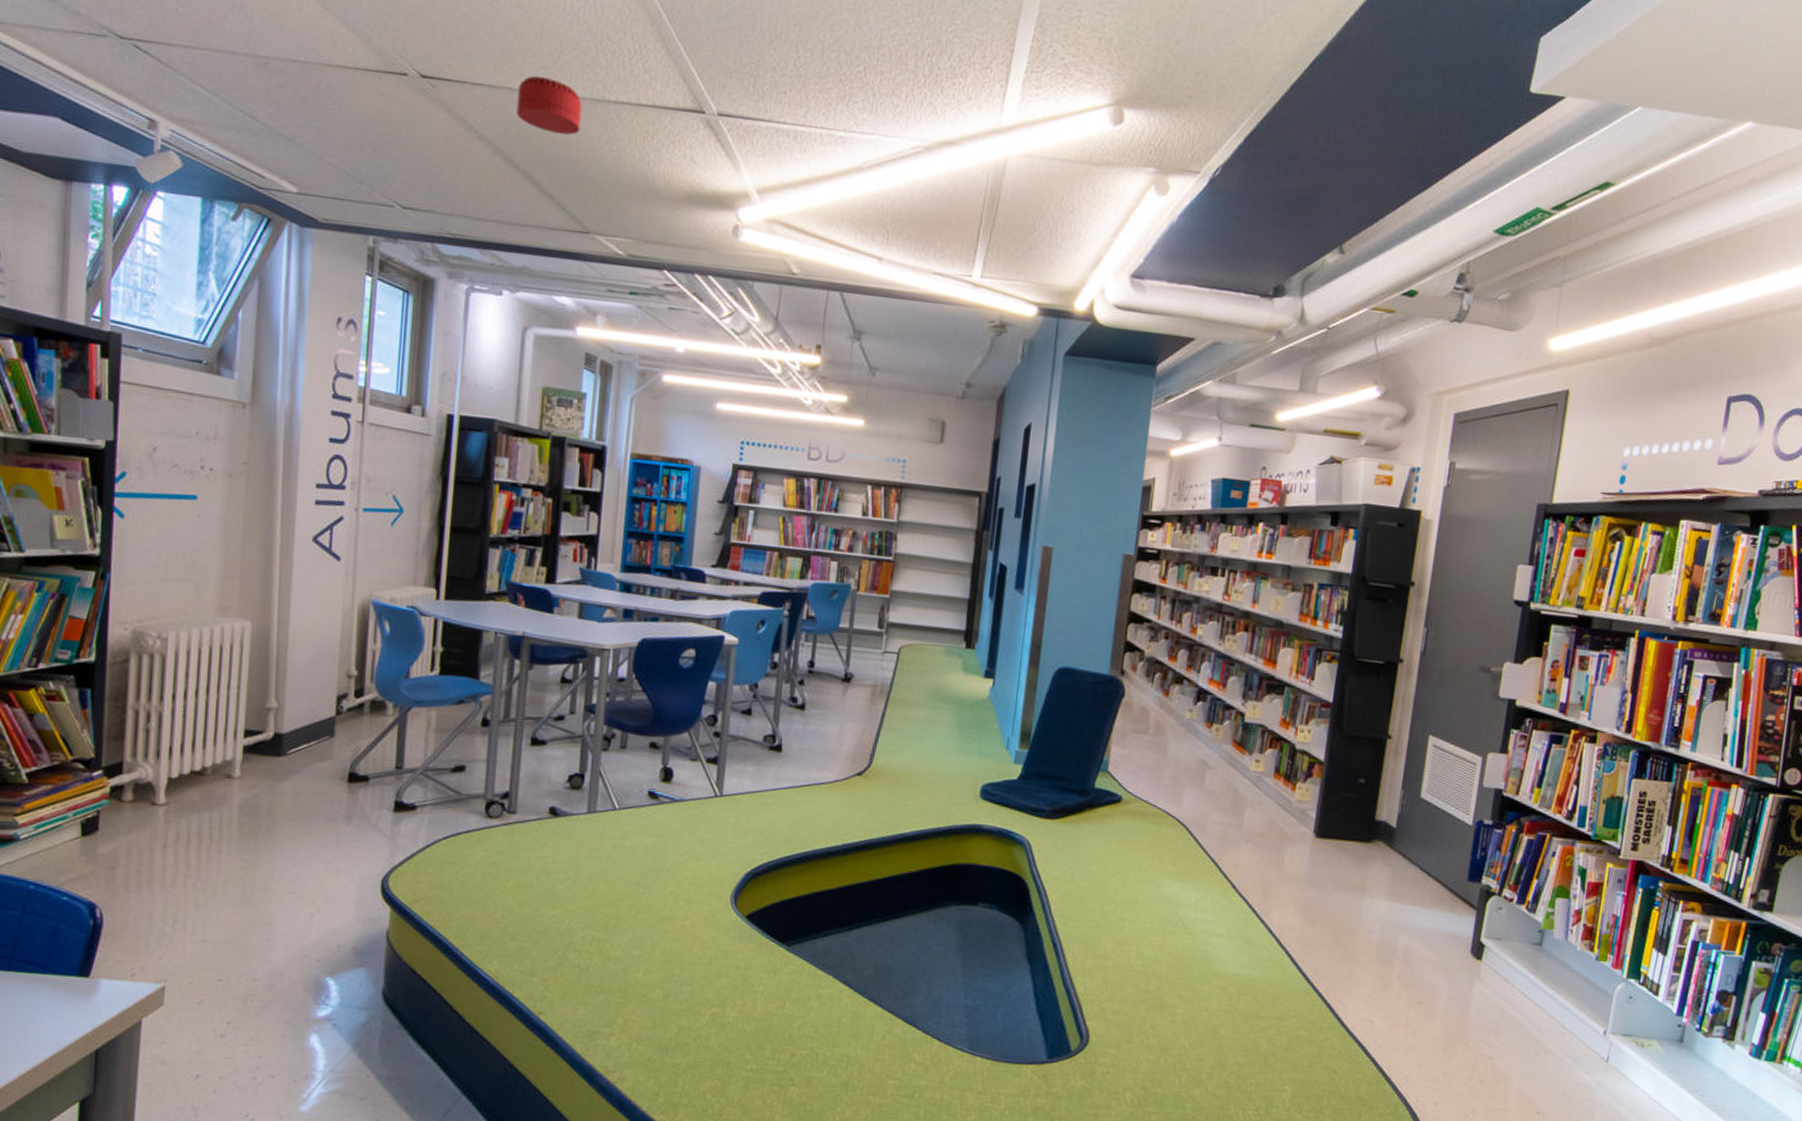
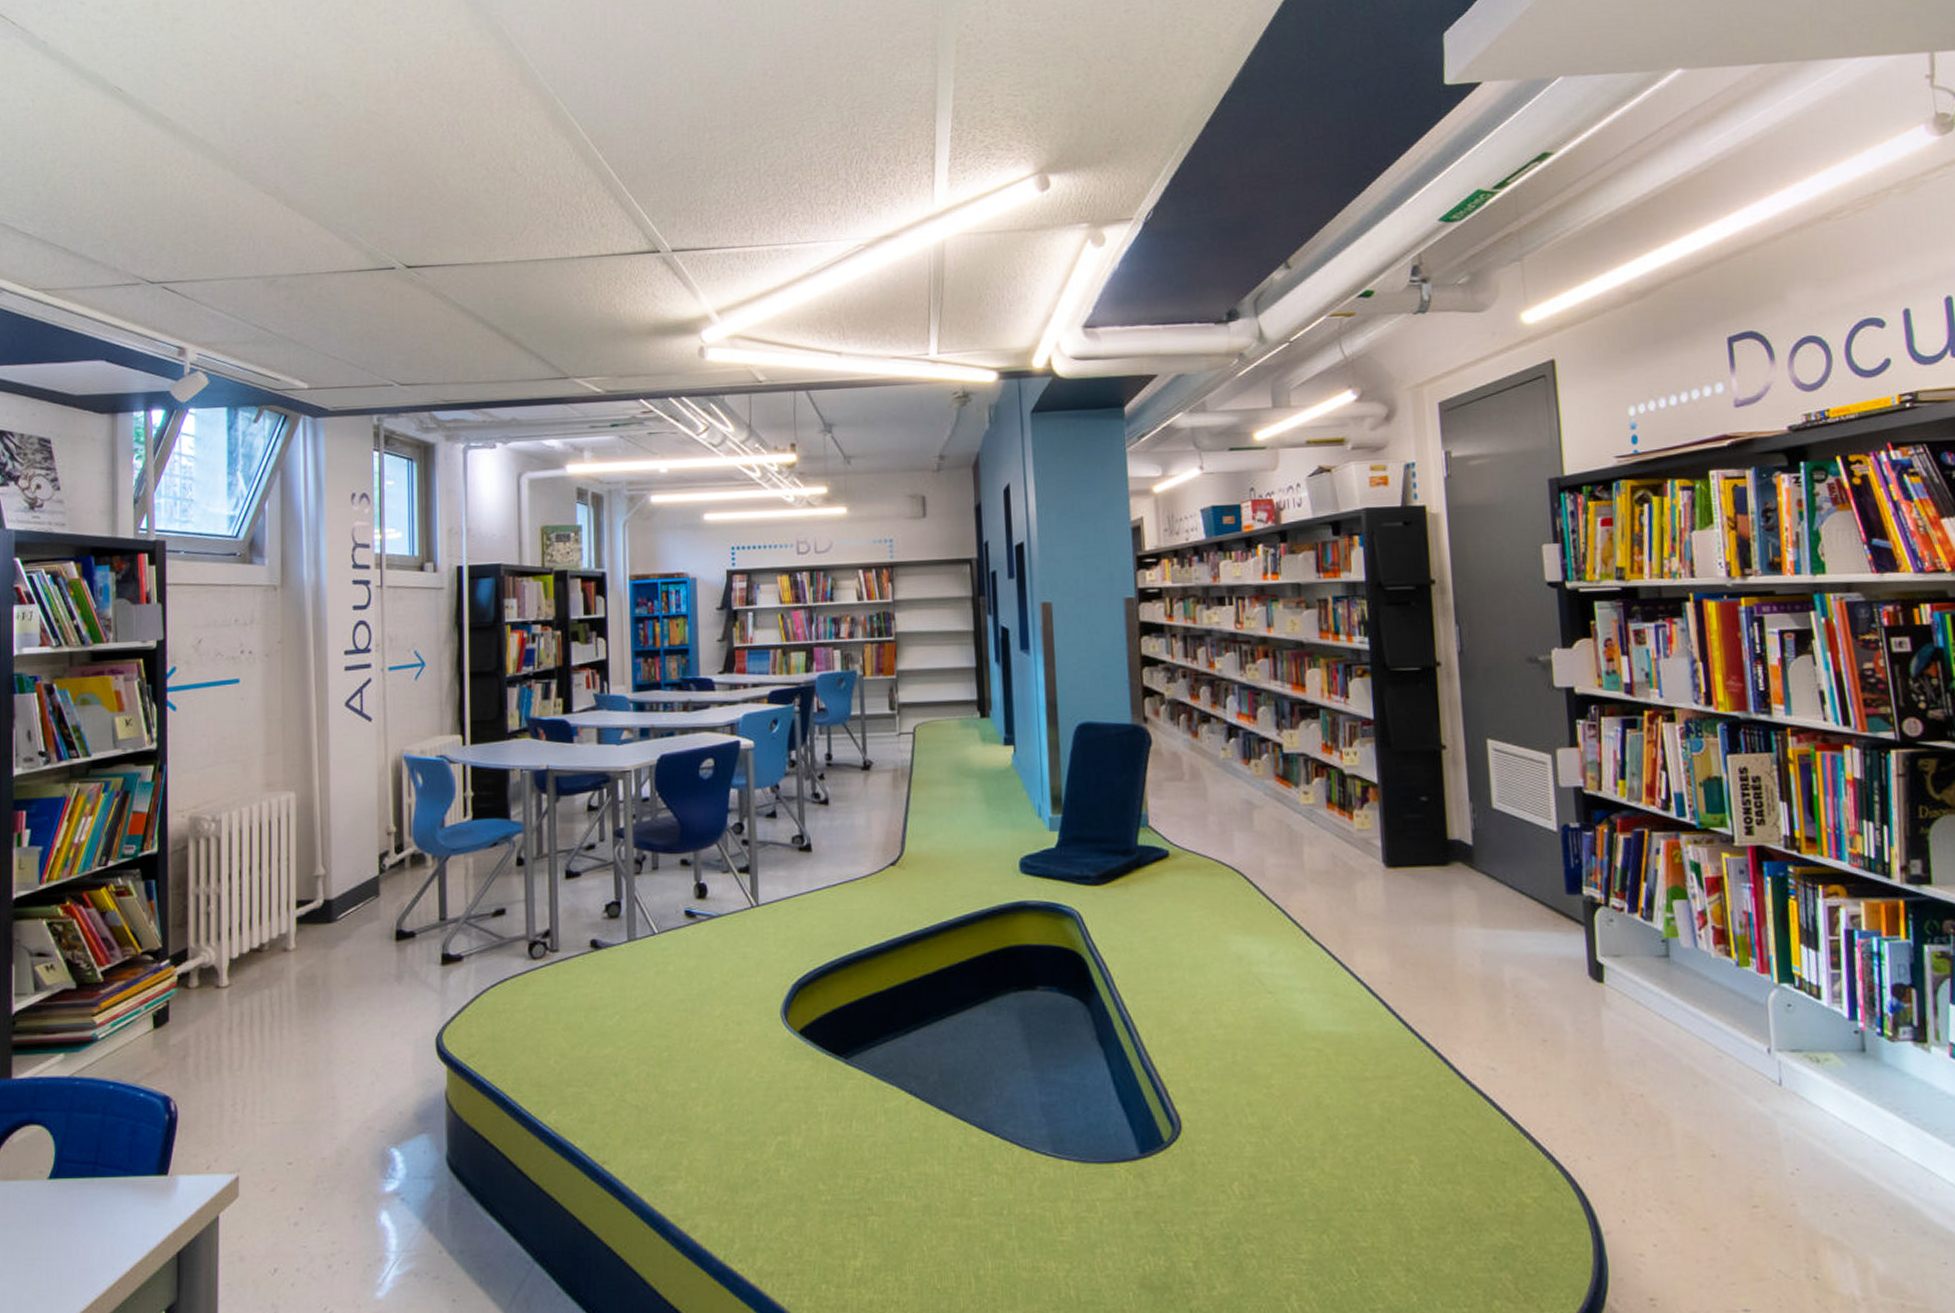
smoke detector: present [516,76,582,135] -> none [492,247,550,295]

